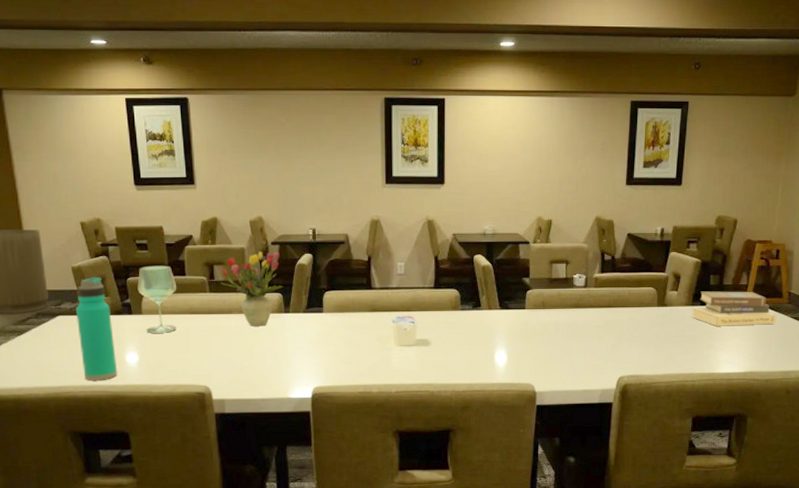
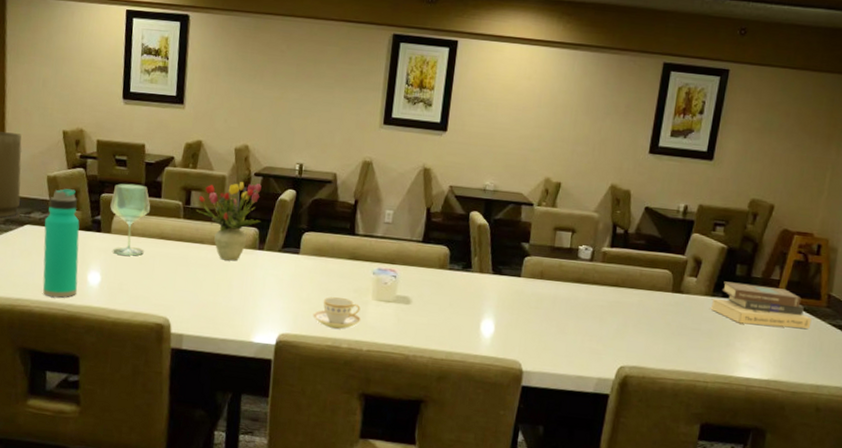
teacup: none [342,347,388,376] -> present [313,296,362,329]

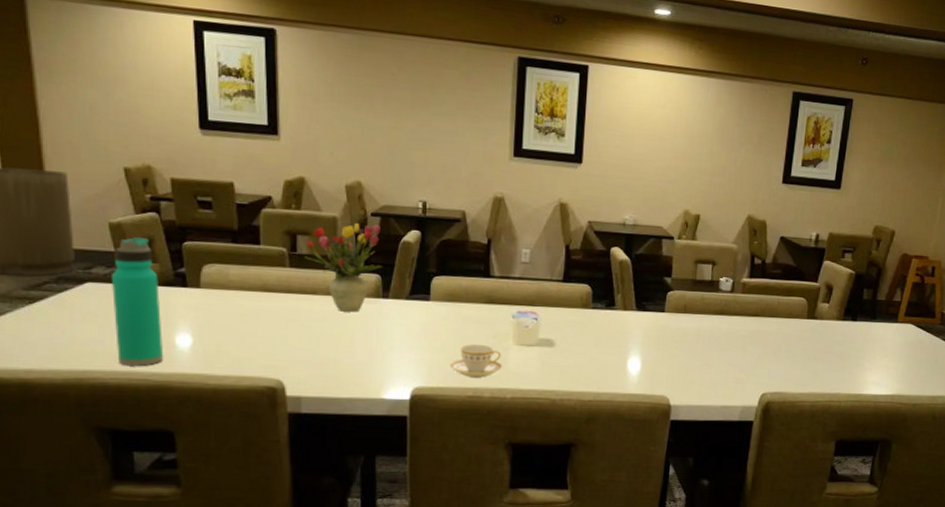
wine glass: present [110,183,151,256] -> none [196,228,248,313]
books: present [710,281,812,329] -> none [841,305,928,346]

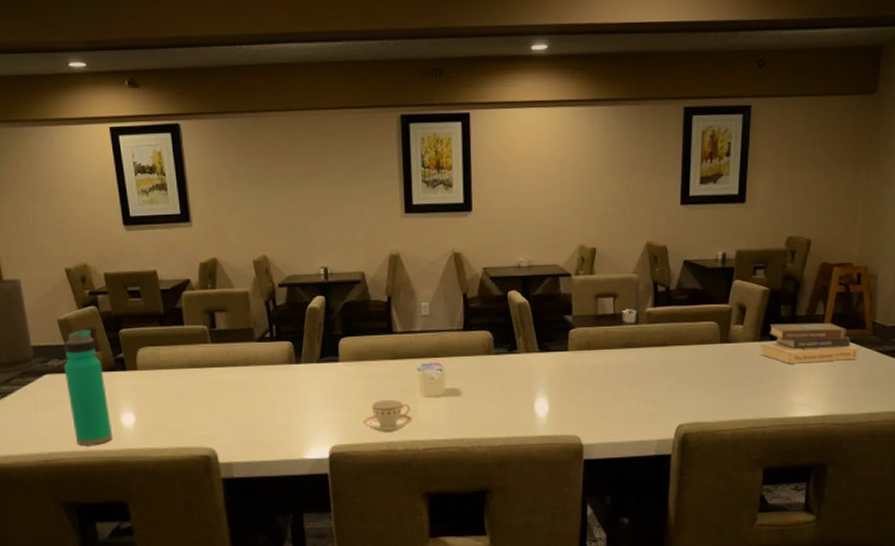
flower arrangement: present [304,223,382,312] -> none [222,295,293,380]
books: none [841,305,928,346] -> present [759,323,859,364]

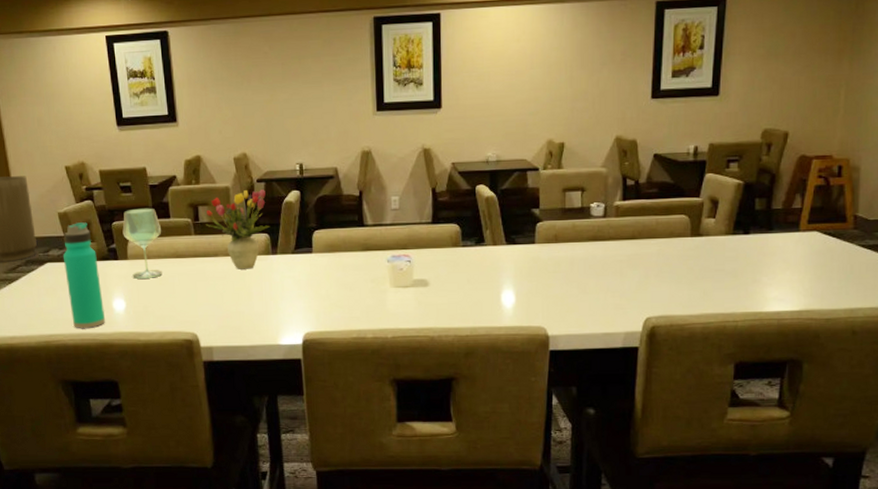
wine glass: none [131,314,176,391] -> present [122,208,162,279]
flower arrangement: none [222,295,293,380] -> present [205,190,269,270]
teacup: present [363,399,413,432] -> none [334,289,383,320]
books: present [759,323,859,364] -> none [732,216,839,258]

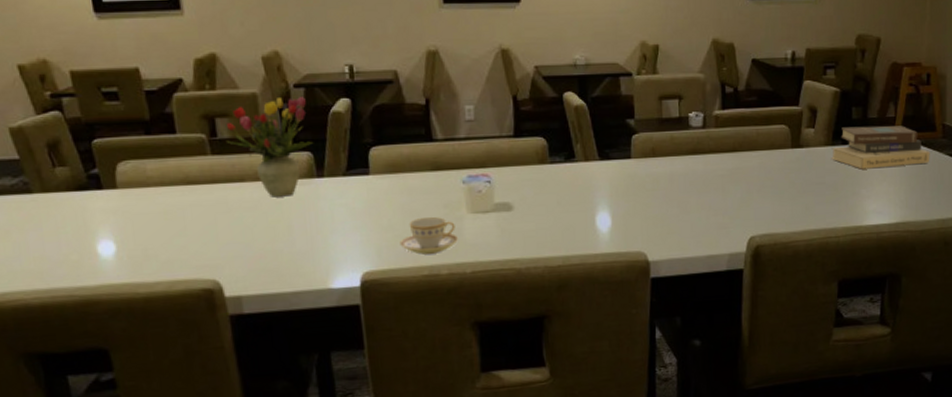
water bottle: present [62,222,106,328] -> none [18,140,88,282]
wine glass: present [122,208,162,279] -> none [107,120,168,213]
teacup: none [334,289,383,320] -> present [399,216,459,254]
books: none [732,216,839,258] -> present [831,125,930,169]

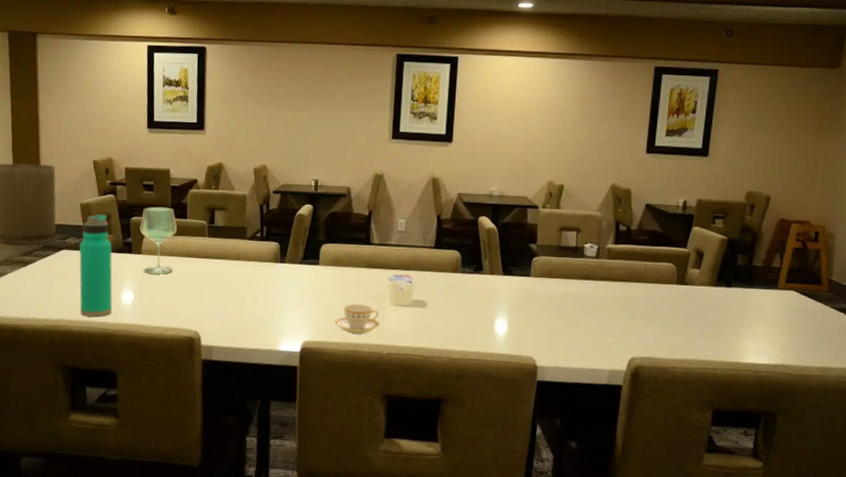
water bottle: none [18,140,88,282] -> present [79,214,113,317]
wine glass: none [107,120,168,213] -> present [140,206,178,274]
flower arrangement: present [225,97,313,198] -> none [219,200,280,275]
books: present [831,125,930,169] -> none [715,271,814,314]

